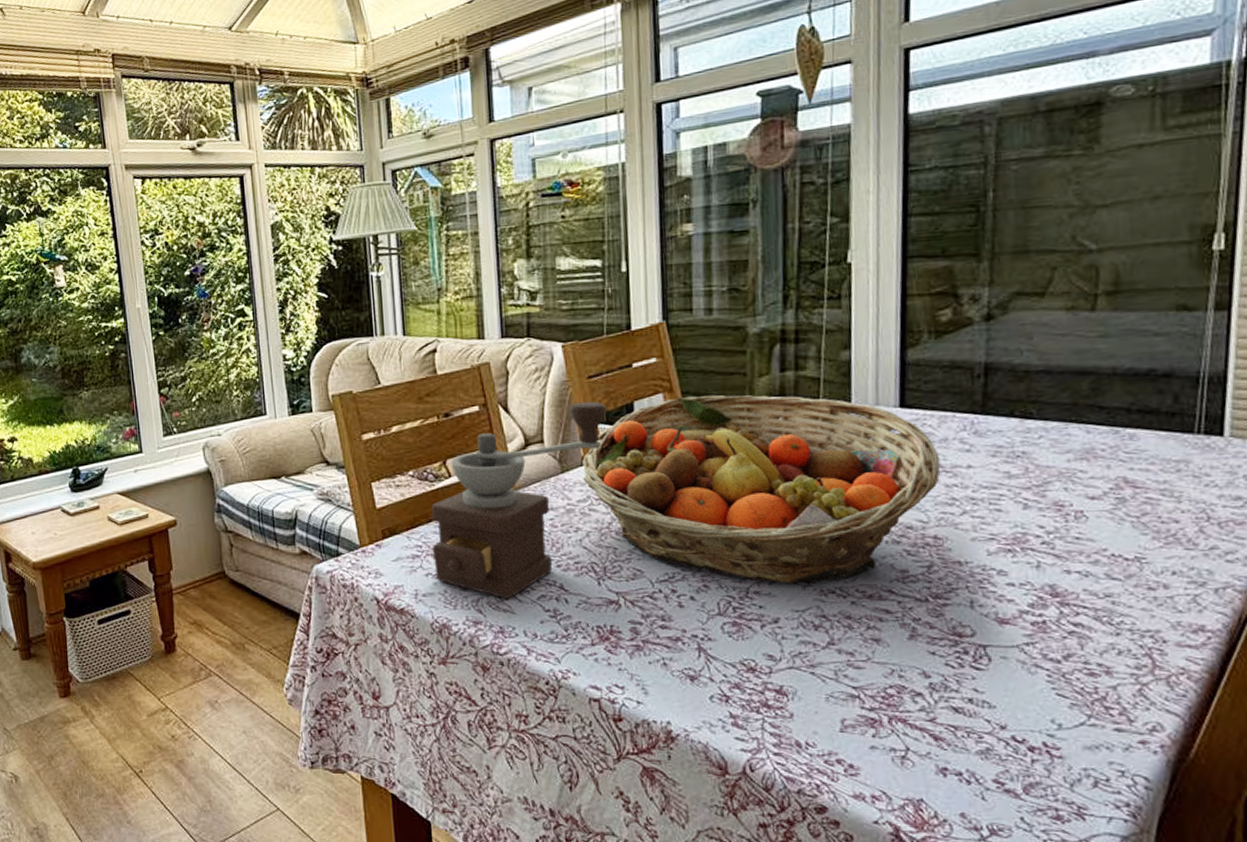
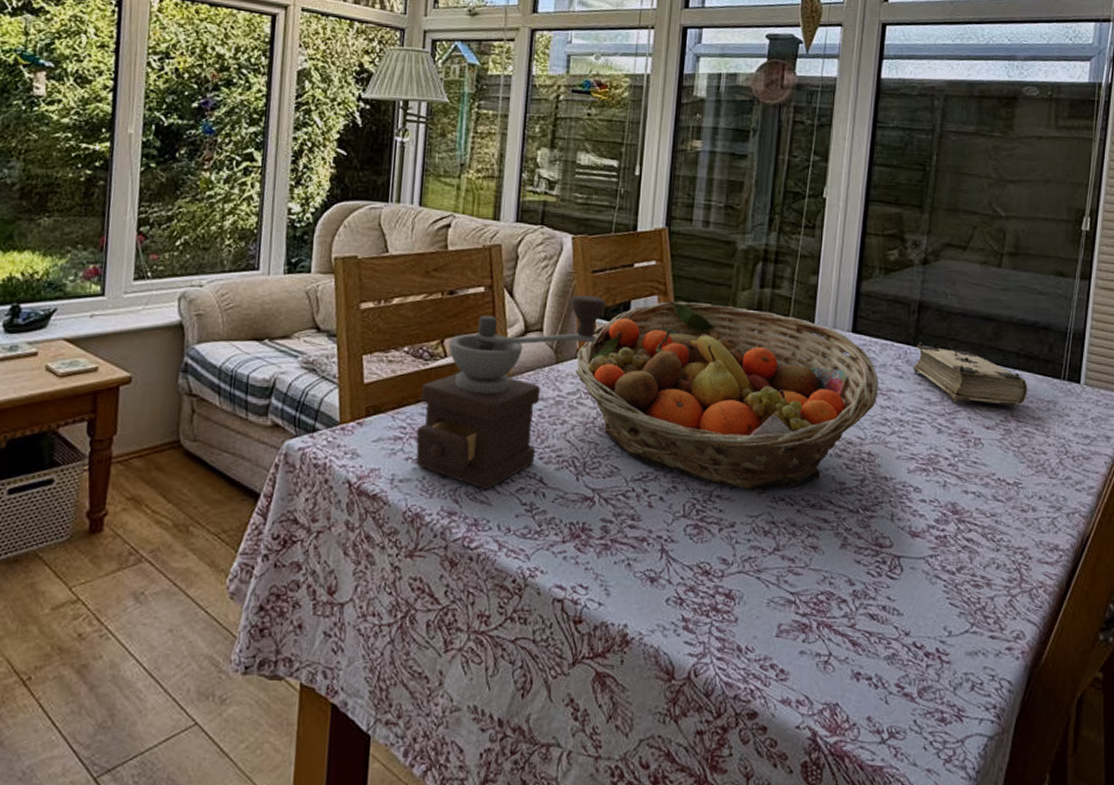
book: none [983,409,1147,473] -> present [913,342,1028,408]

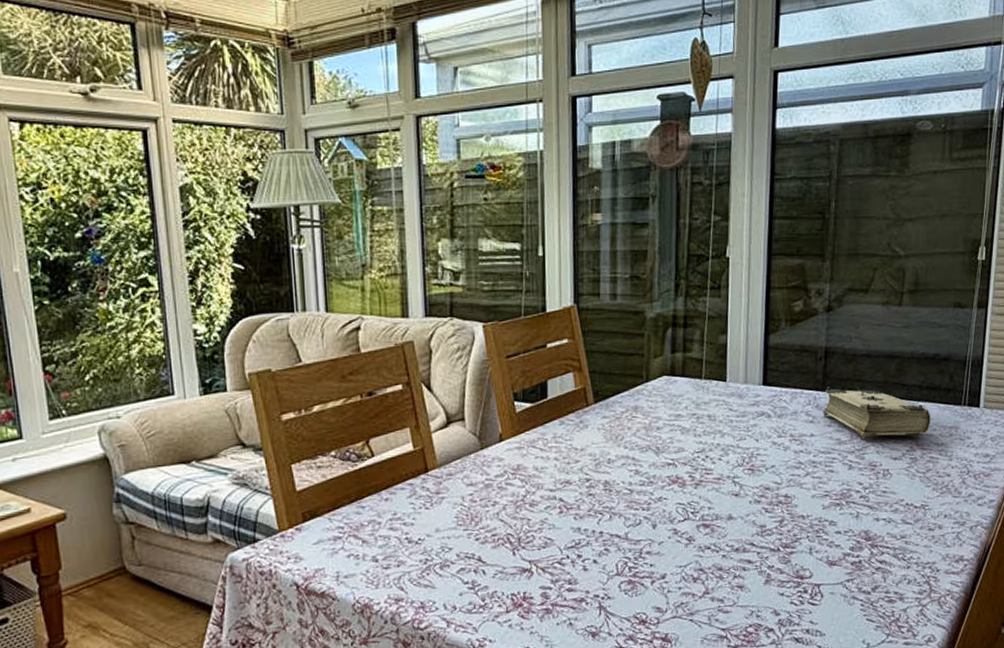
coffee grinder: present [416,294,606,490] -> none [354,380,523,575]
fruit basket: present [575,301,879,491] -> none [500,374,791,543]

